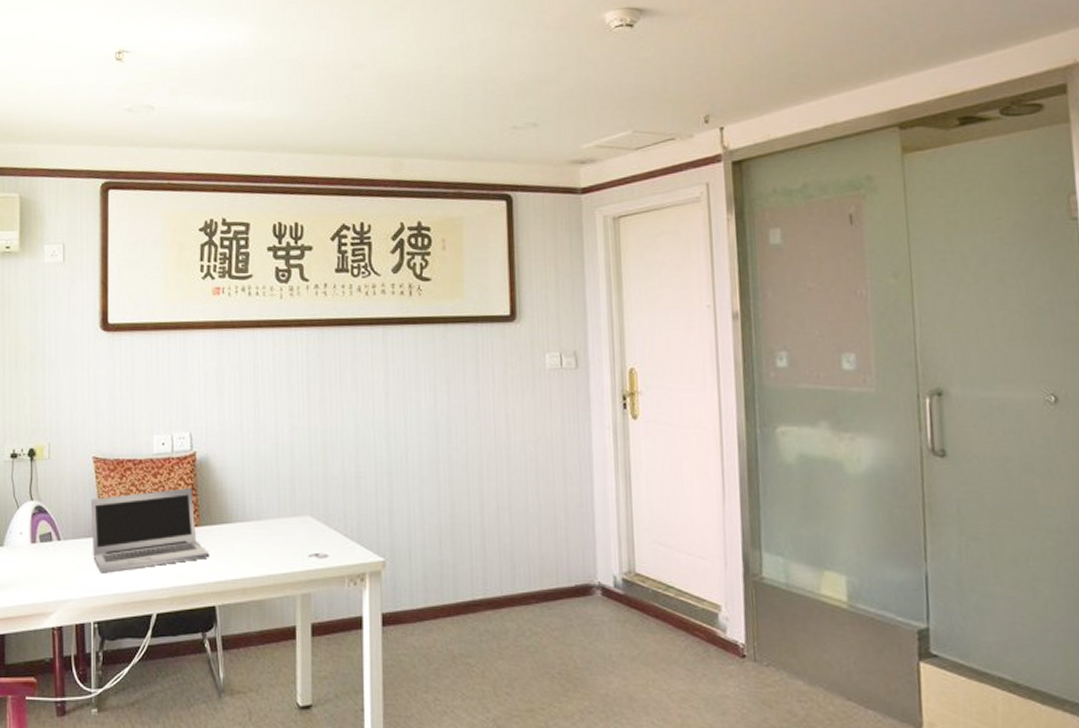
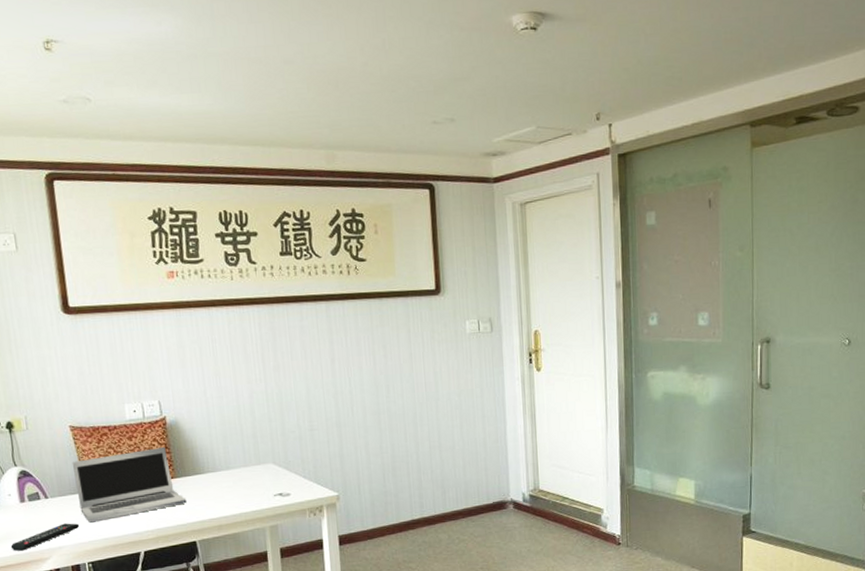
remote control: none [14,572,90,601] -> present [10,523,80,551]

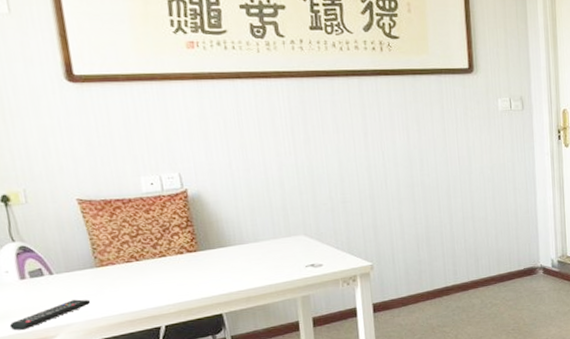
laptop: present [72,447,187,523] -> none [80,220,212,299]

